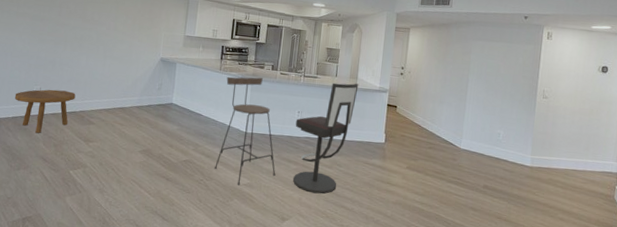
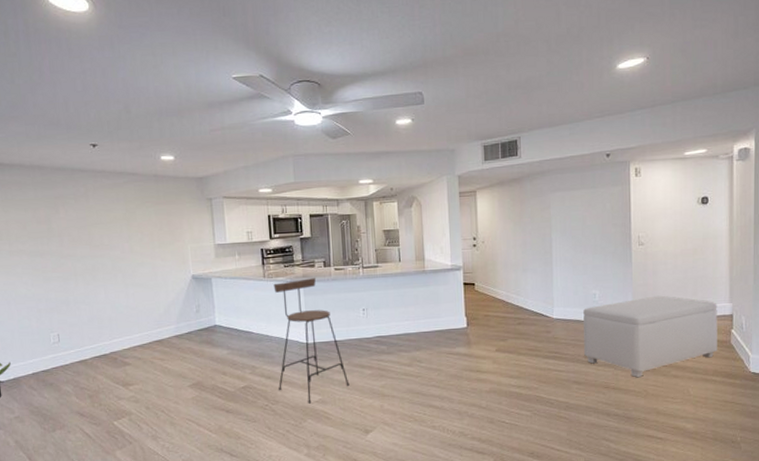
footstool: present [14,89,76,133] -> none [30,332,102,386]
bar stool: present [292,83,359,194] -> none [362,265,428,397]
ottoman: none [483,144,606,215] -> present [583,295,717,378]

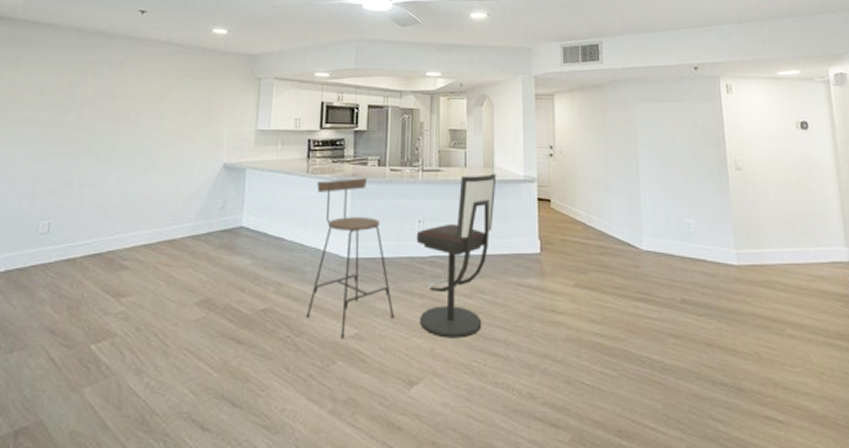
bar stool: none [362,265,428,397] -> present [416,173,497,339]
ottoman: present [583,295,717,378] -> none [677,231,839,335]

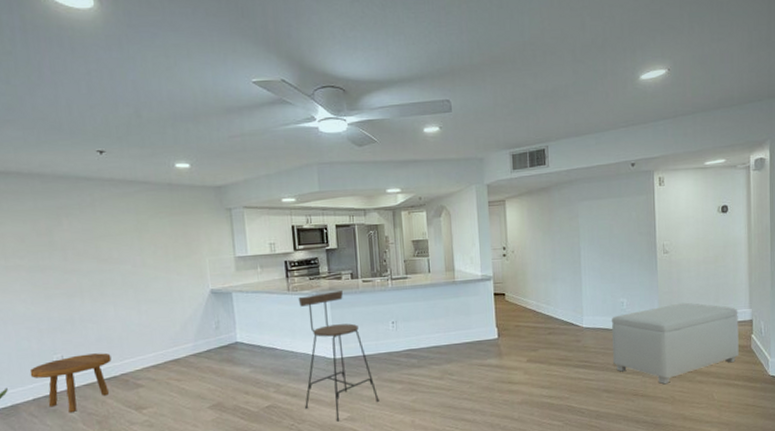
footstool: none [9,223,102,291] -> present [29,353,112,412]
bar stool: present [416,173,497,339] -> none [391,275,458,412]
ottoman: none [677,231,839,335] -> present [612,302,739,385]

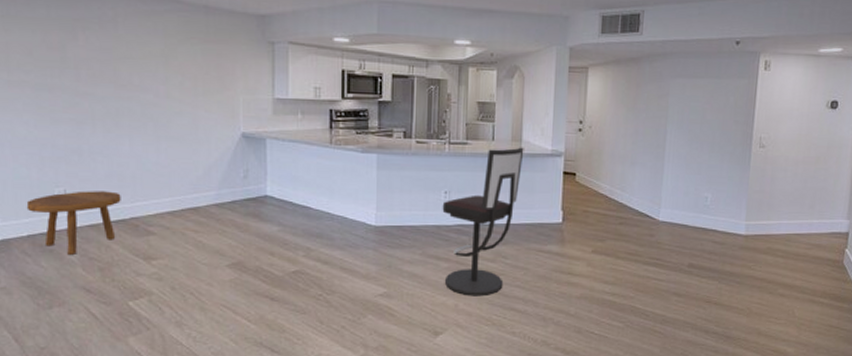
bar stool: present [298,291,380,422] -> none [337,150,421,297]
bar stool: none [391,275,458,412] -> present [442,147,524,296]
ottoman: present [612,302,739,385] -> none [688,205,834,294]

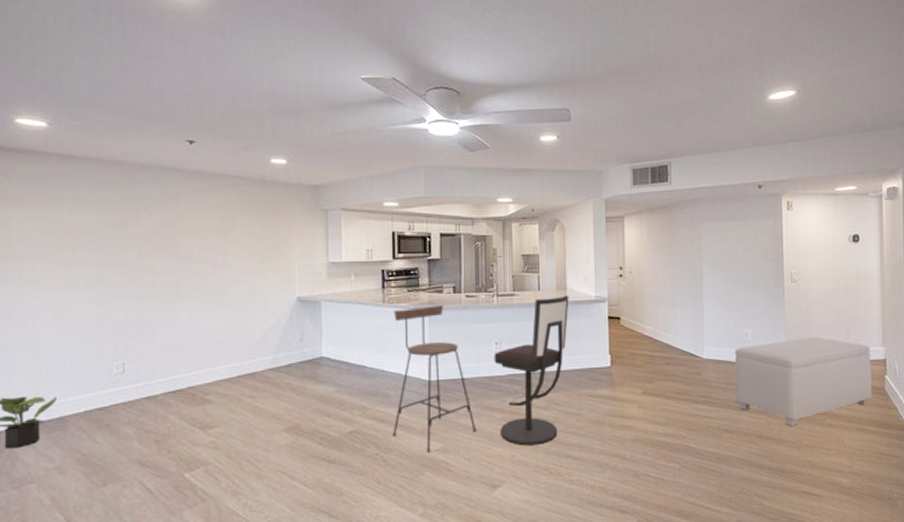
footstool: present [26,191,121,254] -> none [84,362,179,428]
bar stool: none [337,150,421,297] -> present [393,305,477,453]
ottoman: none [688,205,834,294] -> present [735,336,872,427]

